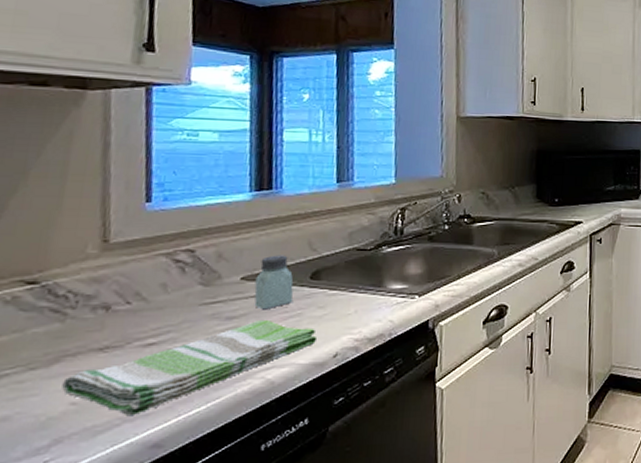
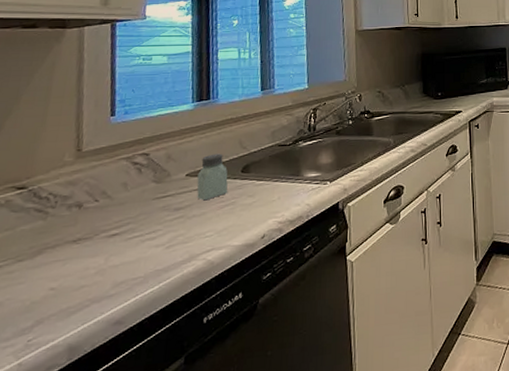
dish towel: present [62,321,318,417] -> none [43,210,248,298]

